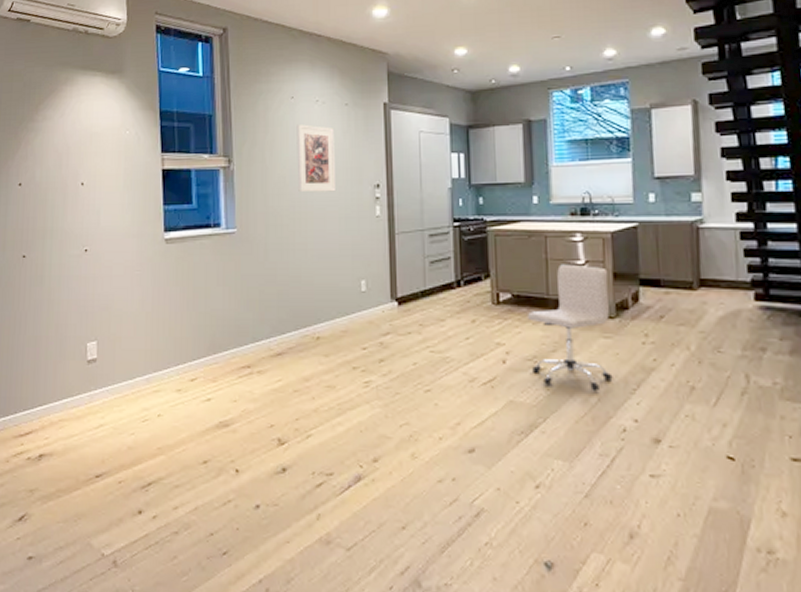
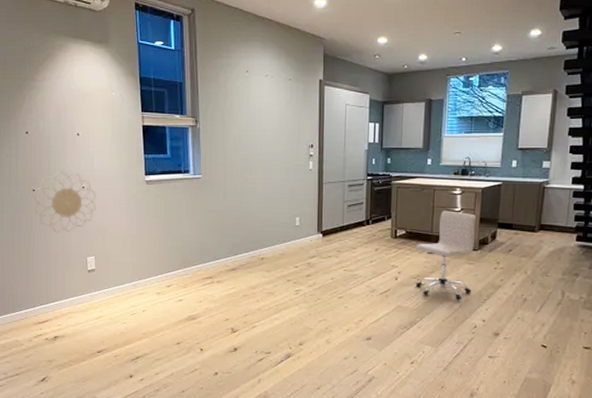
decorative wall piece: none [22,231,102,311] -> present [33,171,96,233]
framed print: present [297,124,337,193] -> none [250,94,280,149]

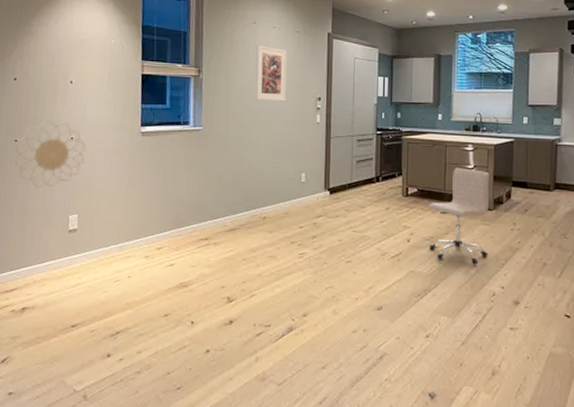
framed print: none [250,94,280,149] -> present [255,45,287,102]

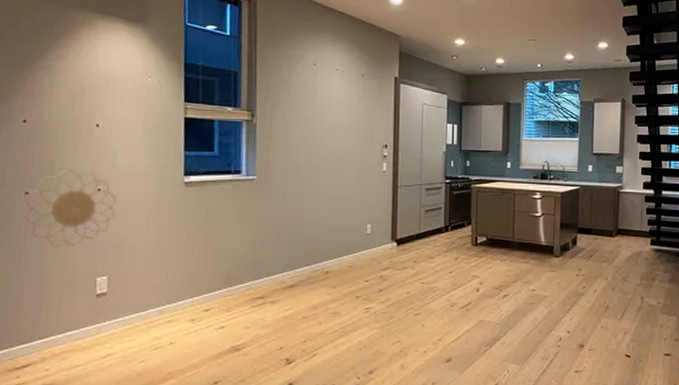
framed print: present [255,45,287,102] -> none [316,88,351,149]
chair: present [428,167,490,265] -> none [497,215,557,312]

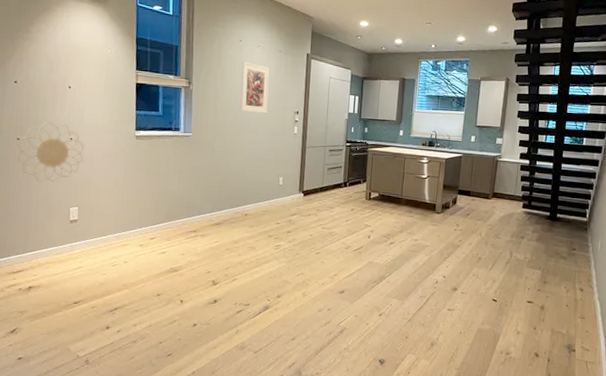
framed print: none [316,88,351,149] -> present [240,62,270,114]

